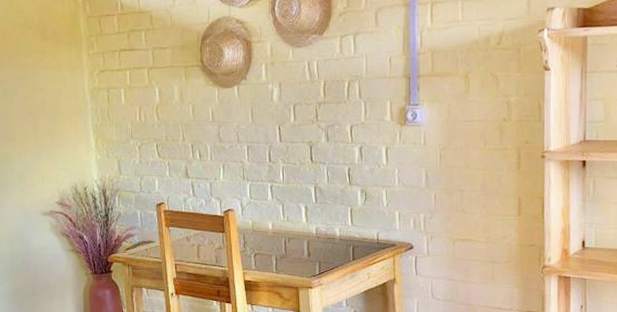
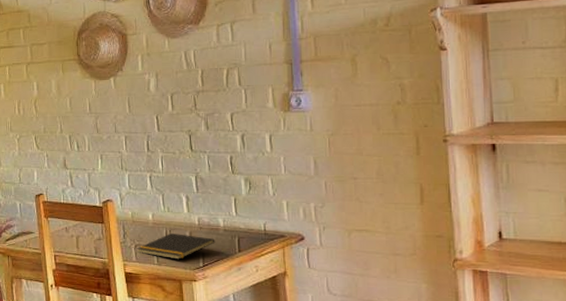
notepad: none [256,242,331,268] -> present [136,232,215,260]

